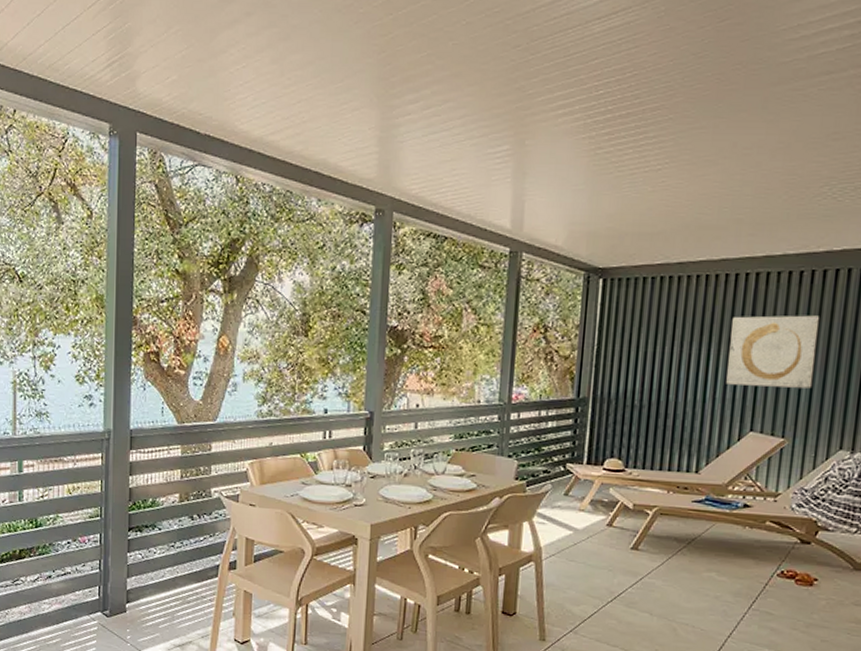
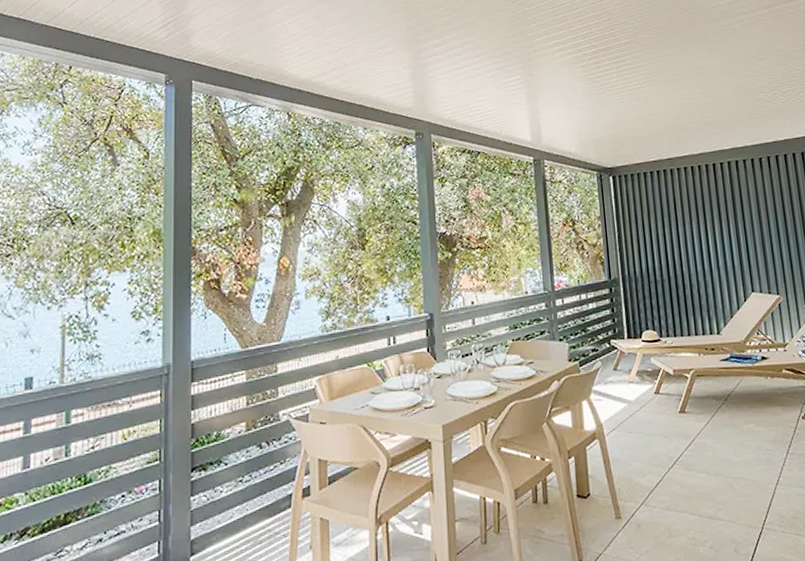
wall art: present [726,315,819,388] -> none [718,192,790,254]

